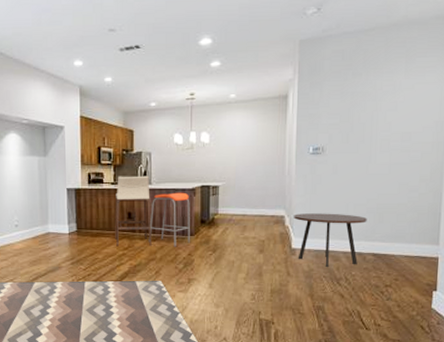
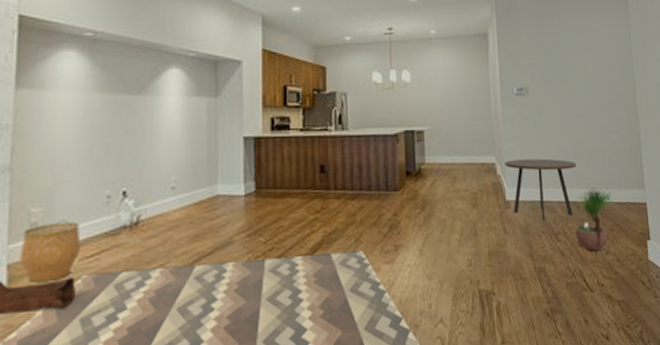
bar stool: present [115,175,152,247] -> none [304,119,350,210]
bar stool: present [148,192,190,247] -> none [345,139,395,206]
potted tree: none [358,240,403,296] -> present [575,187,615,251]

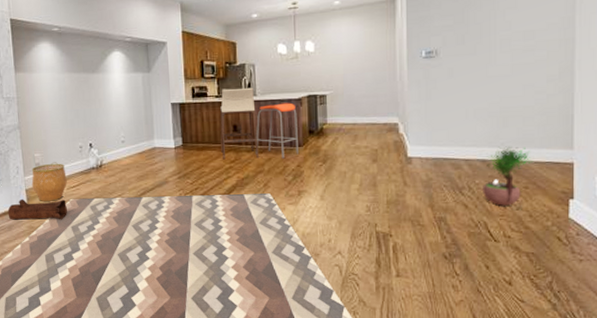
bar stool: none [304,119,350,210] -> present [219,87,259,160]
bar stool: none [345,139,395,206] -> present [255,102,298,159]
side table: present [505,158,577,220] -> none [408,119,490,175]

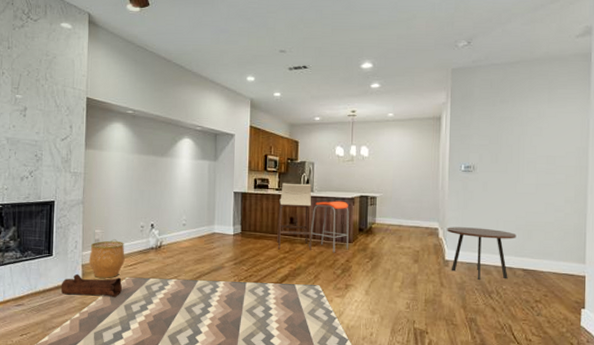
side table: none [408,119,490,175] -> present [447,227,516,280]
potted tree: present [483,146,533,206] -> none [509,256,552,311]

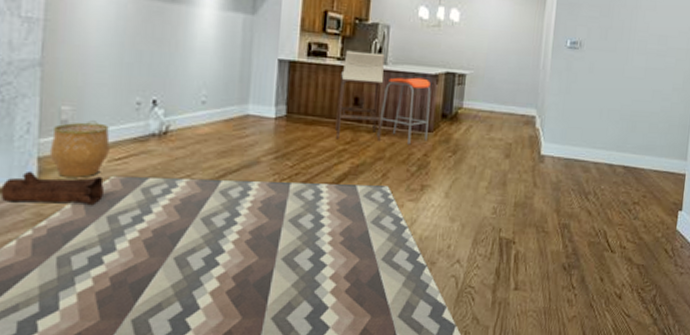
side table: present [447,227,516,280] -> none [545,115,620,178]

